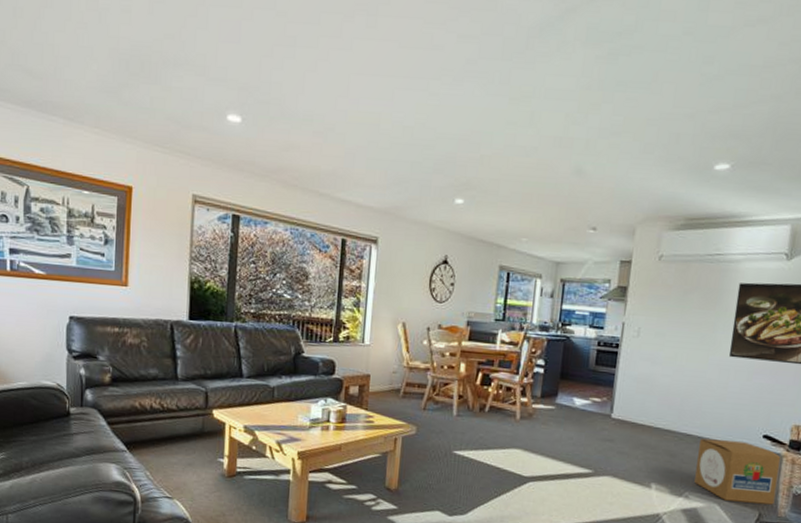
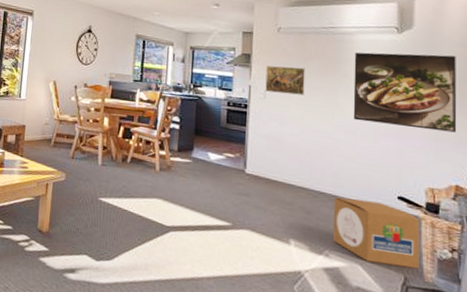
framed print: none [639,299,685,332] -> present [265,65,305,96]

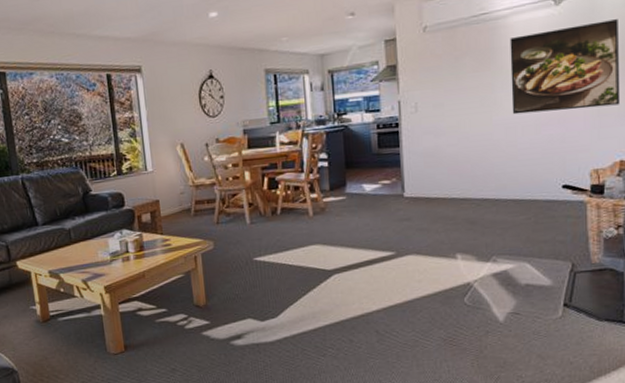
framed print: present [265,65,305,96] -> none [415,68,459,104]
cardboard box: present [333,197,420,269] -> none [498,196,586,257]

